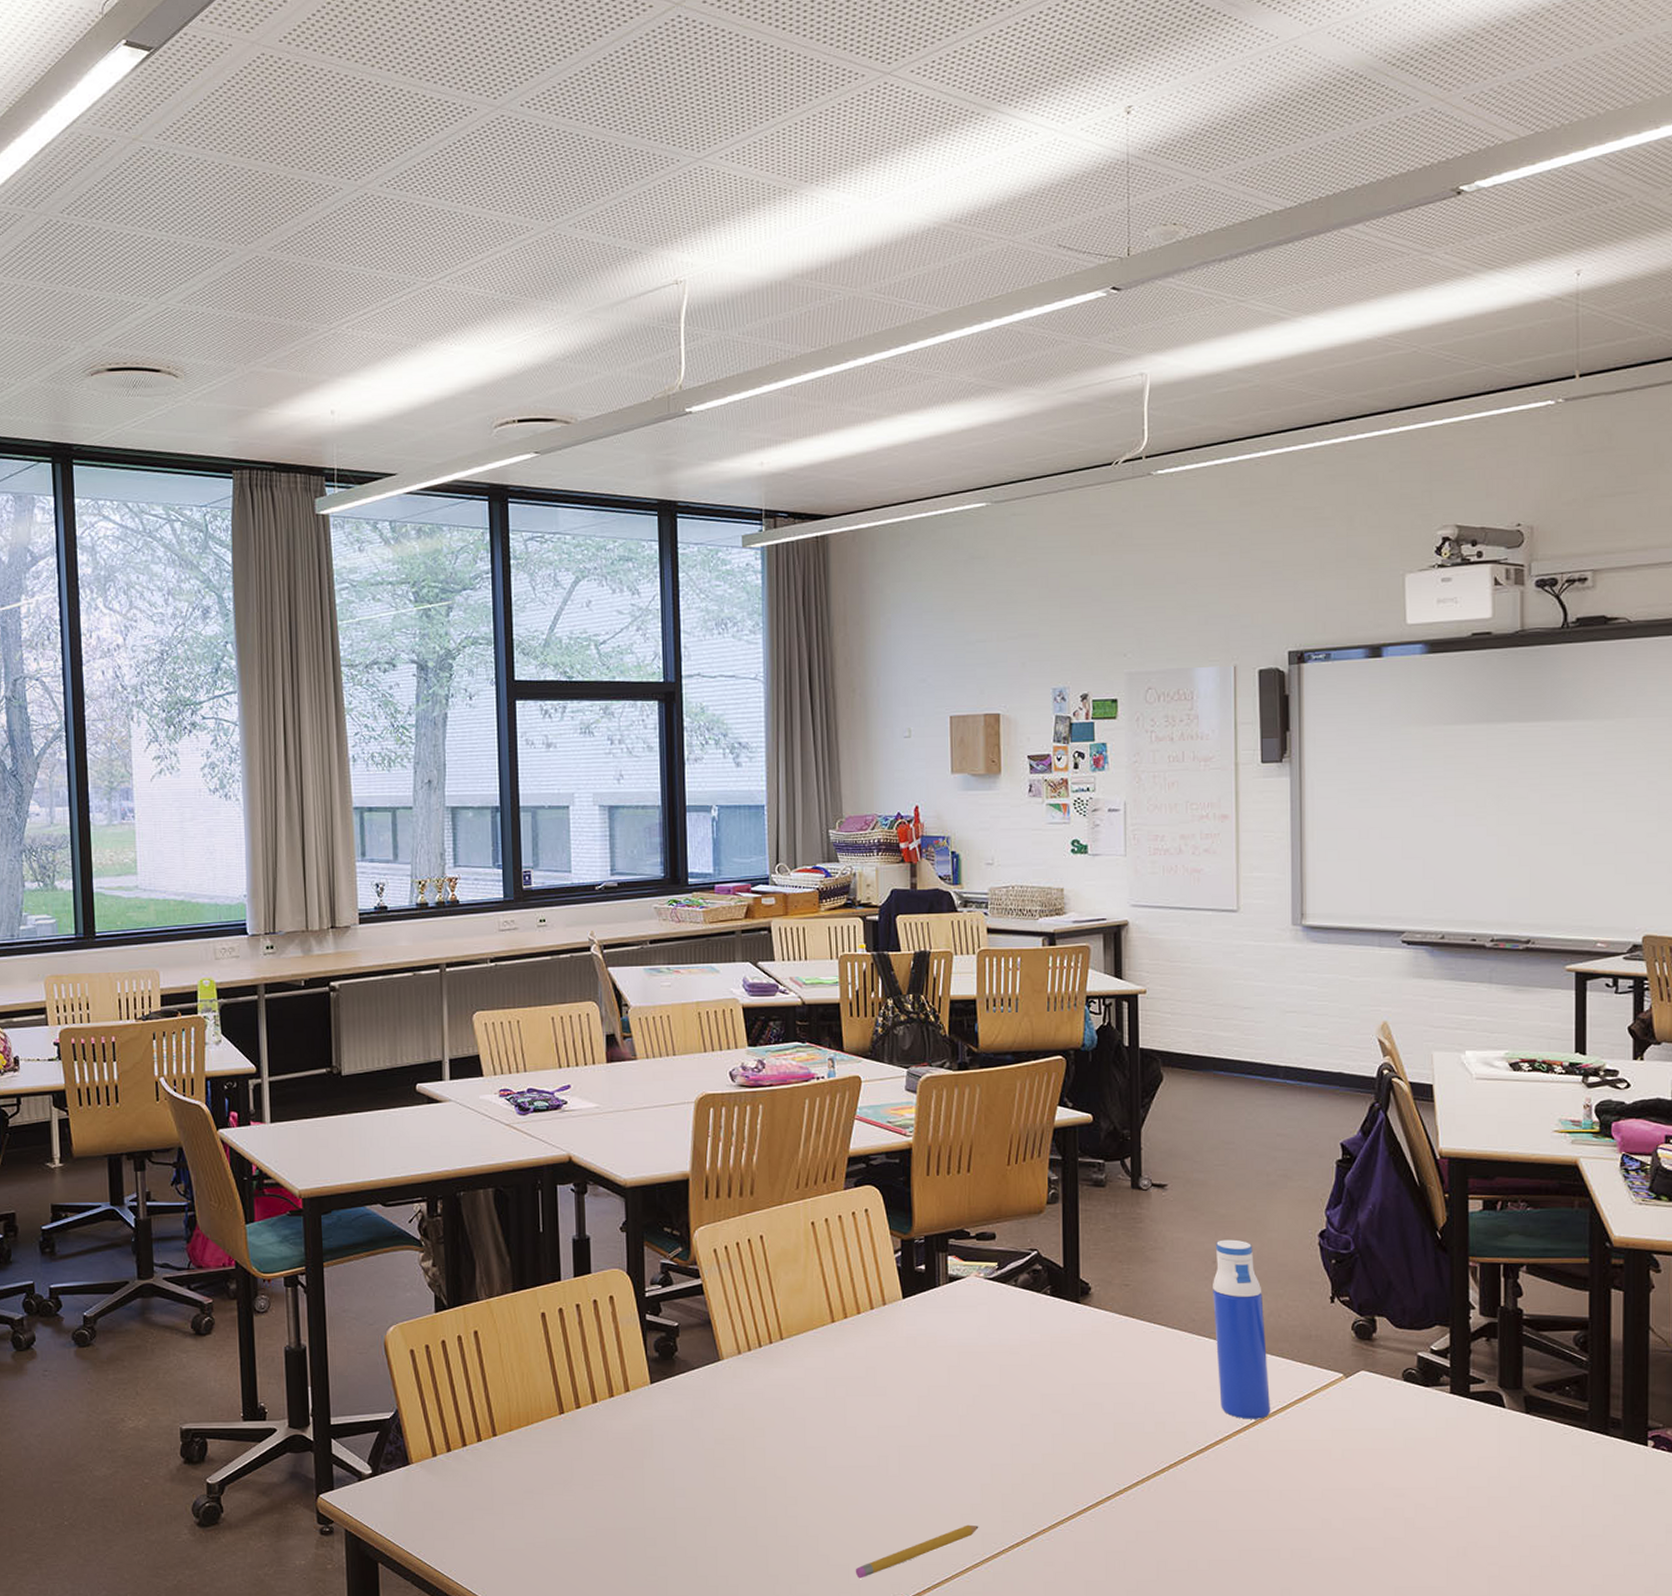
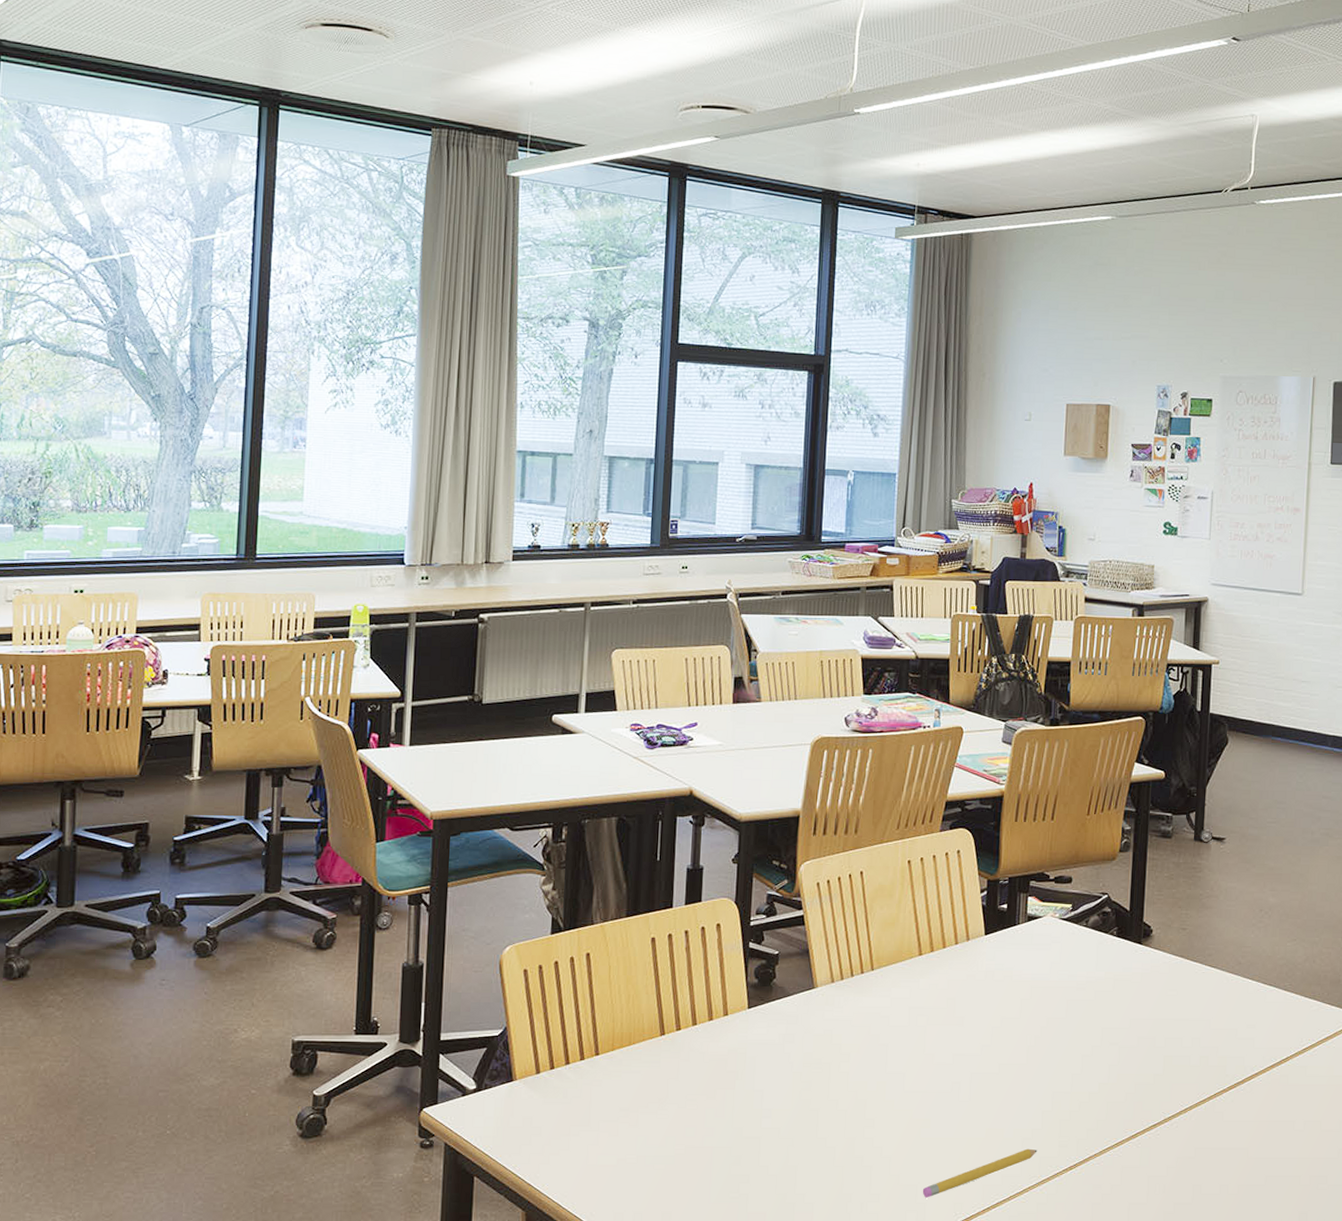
water bottle: present [1213,1239,1271,1419] -> none [1257,890,1302,1055]

